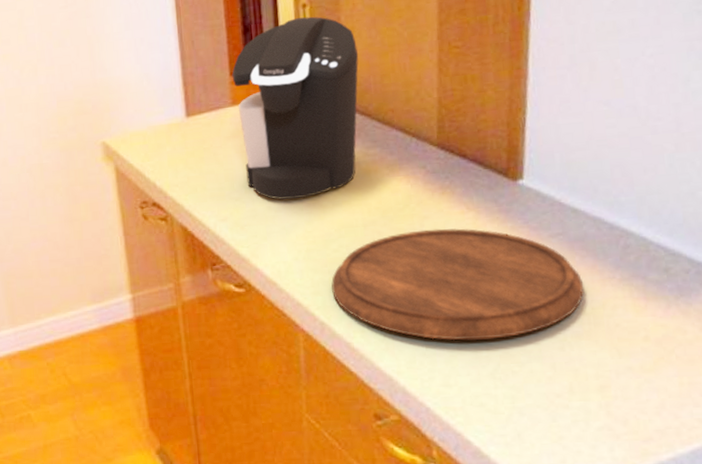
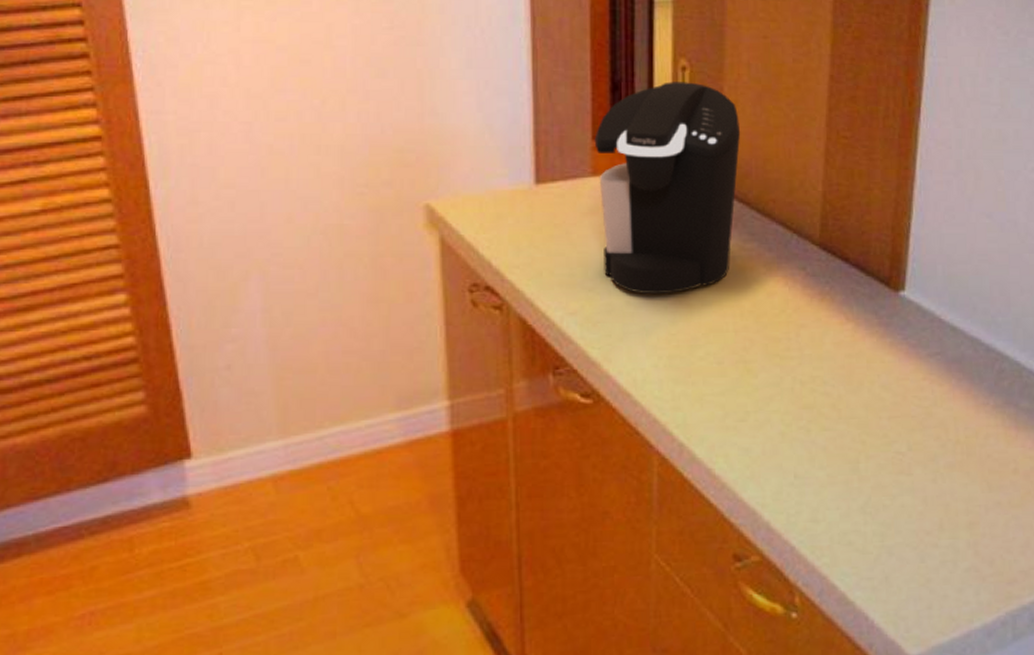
cutting board: present [331,228,584,340] -> none [694,340,959,469]

